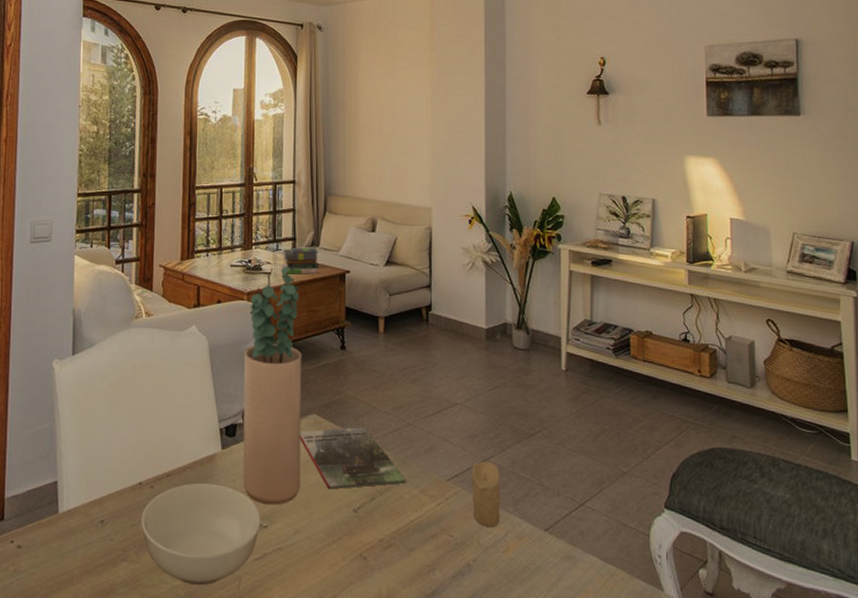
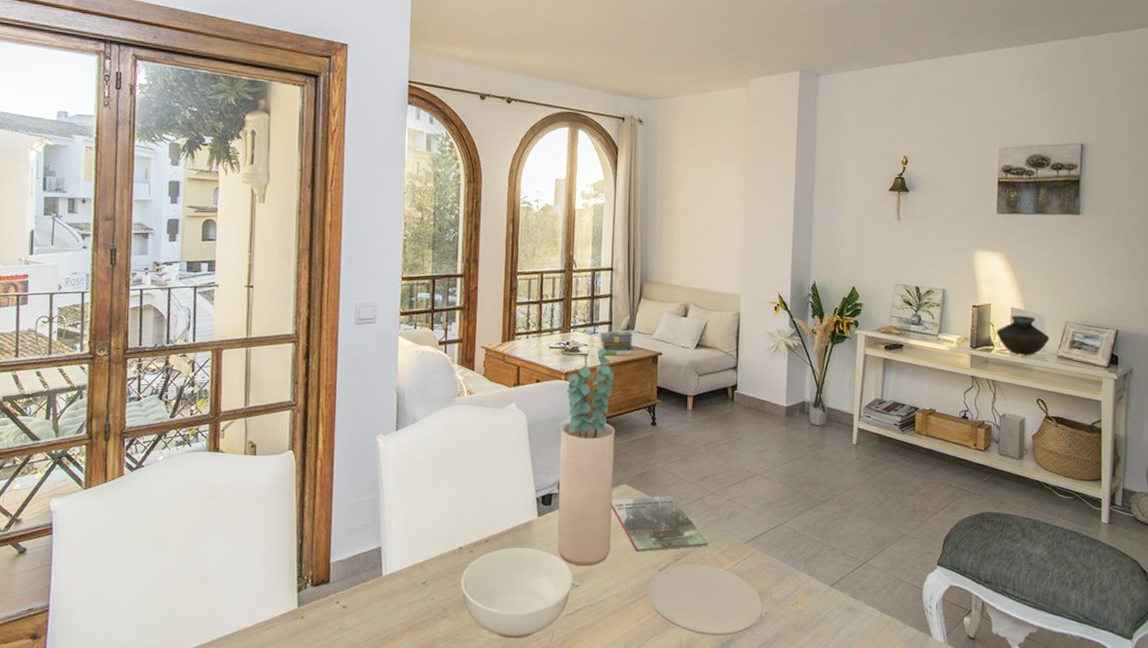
plate: none [342,503,470,585] -> present [648,563,763,635]
candle: present [471,461,501,527] -> none [767,525,793,583]
vase: none [715,226,776,270] -> present [996,315,1050,355]

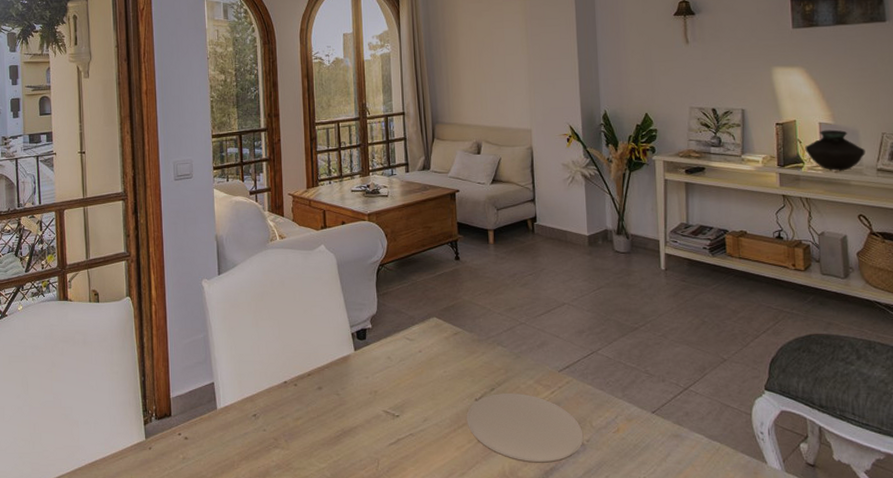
bowl: present [461,547,573,639] -> none [288,380,393,467]
vase: present [557,338,615,566] -> none [368,179,426,397]
books: present [595,330,633,356] -> none [395,171,431,196]
magazine: present [611,496,708,552] -> none [423,327,521,383]

